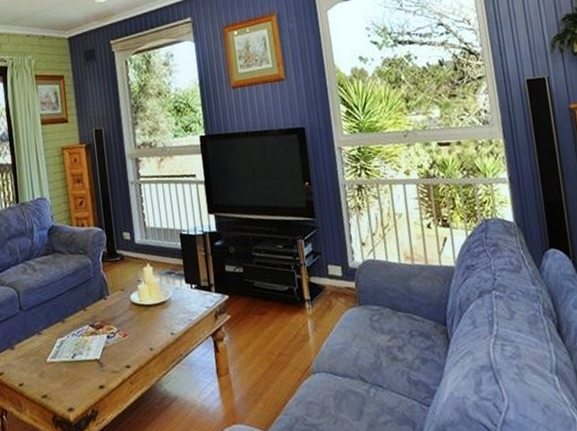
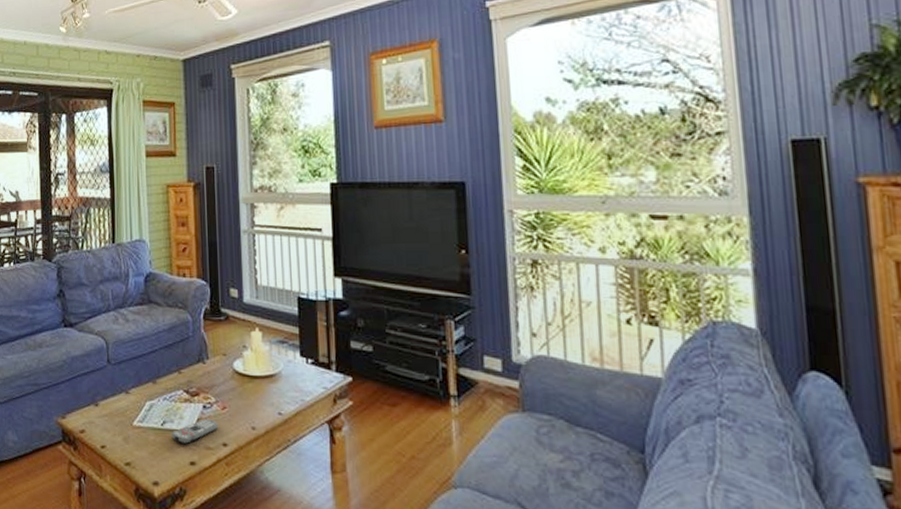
remote control: none [81,346,121,371] -> present [171,419,218,444]

